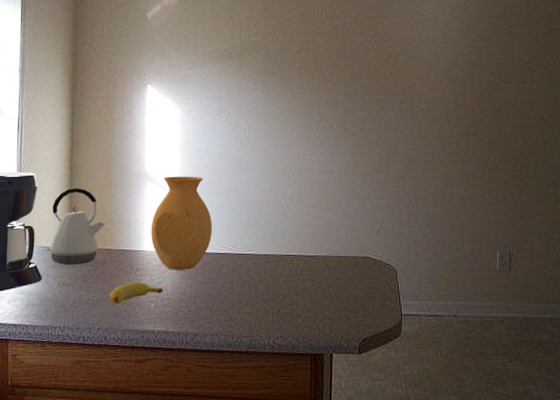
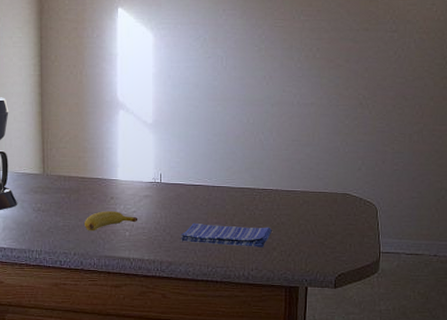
kettle: present [46,187,105,265] -> none [20,114,78,191]
vase: present [151,176,212,270] -> none [124,105,187,200]
dish towel: none [206,292,296,315] -> present [181,224,272,247]

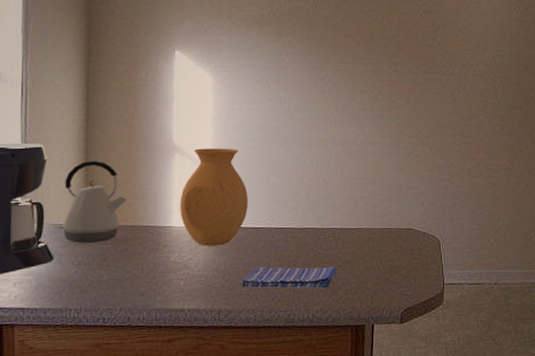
kettle: none [20,114,78,191] -> present [58,160,128,243]
banana: present [85,211,138,231] -> none [133,260,194,284]
vase: none [124,105,187,200] -> present [180,148,248,246]

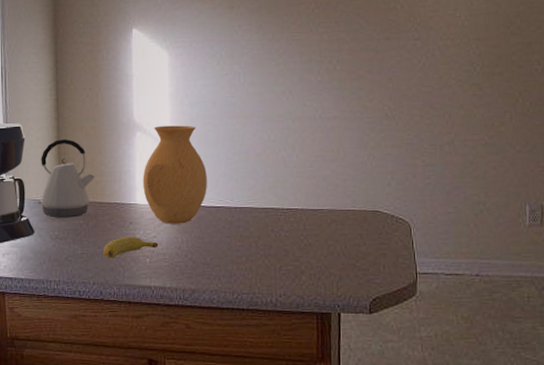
banana: none [133,260,194,284] -> present [103,237,159,259]
dish towel: present [241,266,337,289] -> none [203,247,299,271]

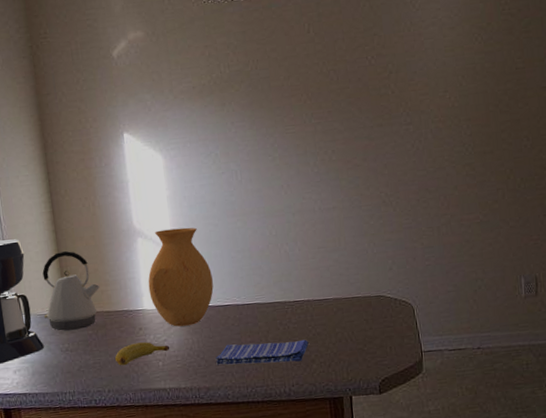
dish towel: none [203,247,299,271] -> present [215,339,309,365]

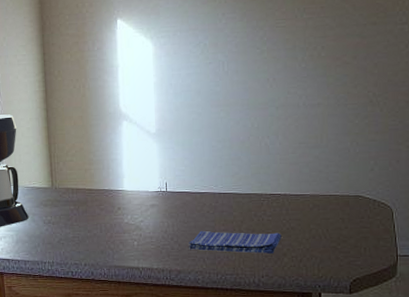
kettle: present [42,250,101,331] -> none [30,128,85,204]
banana: present [115,342,170,366] -> none [93,221,146,242]
vase: present [148,227,214,327] -> none [129,114,192,209]

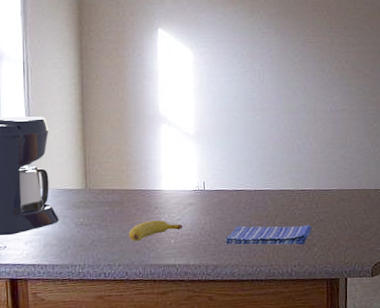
banana: none [93,221,146,242] -> present [129,220,183,242]

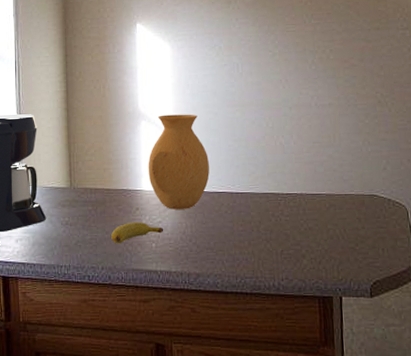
vase: none [168,117,229,208] -> present [148,114,210,210]
dish towel: present [225,225,312,245] -> none [207,232,300,255]

